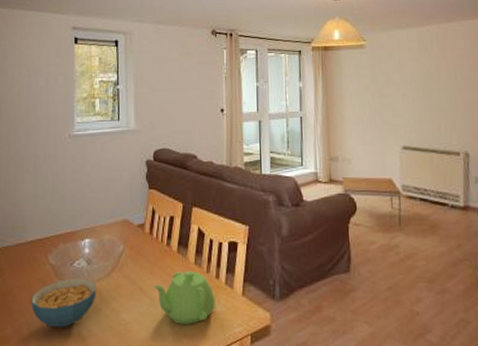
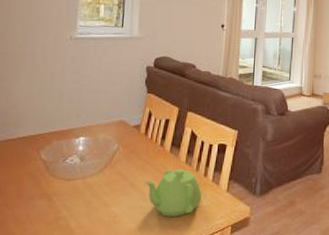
cereal bowl: present [31,278,97,327] -> none [19,173,88,219]

